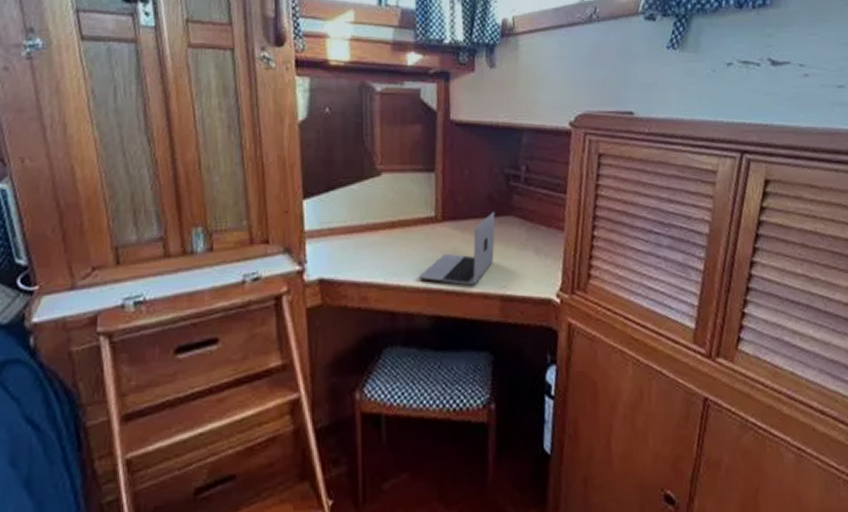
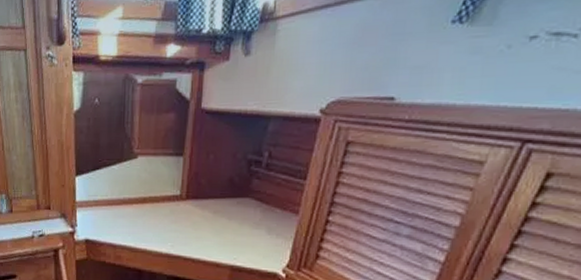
laptop: present [419,211,496,286] -> none [163,193,234,255]

